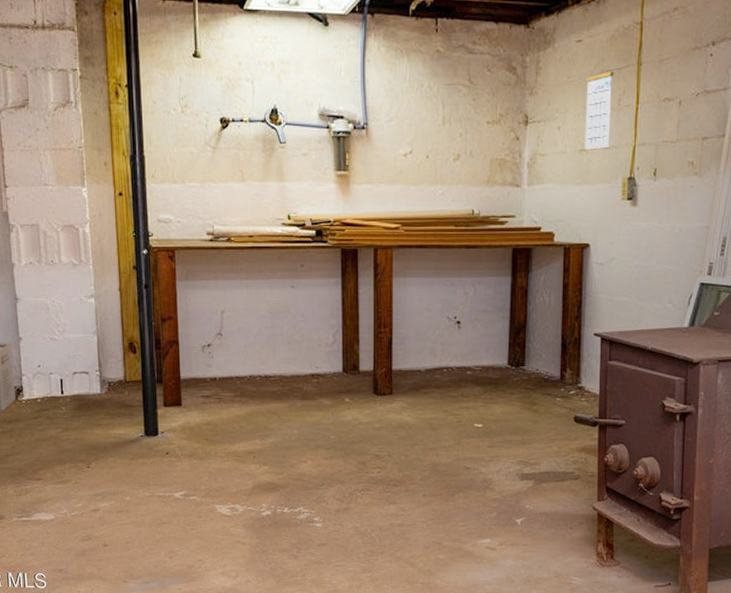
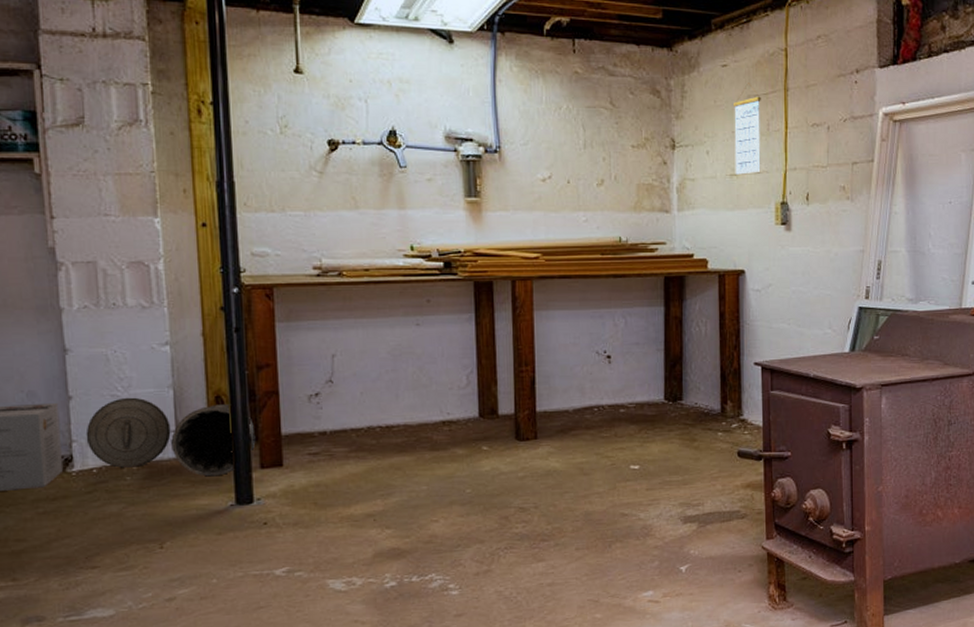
trash can: none [32,340,161,411] -> present [86,397,256,477]

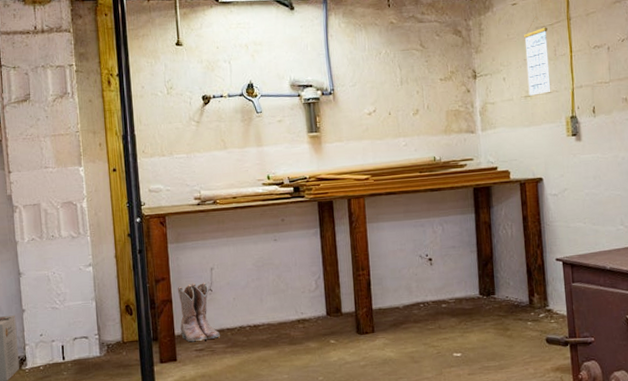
trash can: present [86,397,256,477] -> none [35,308,156,371]
boots: none [286,371,343,444] -> present [177,282,221,342]

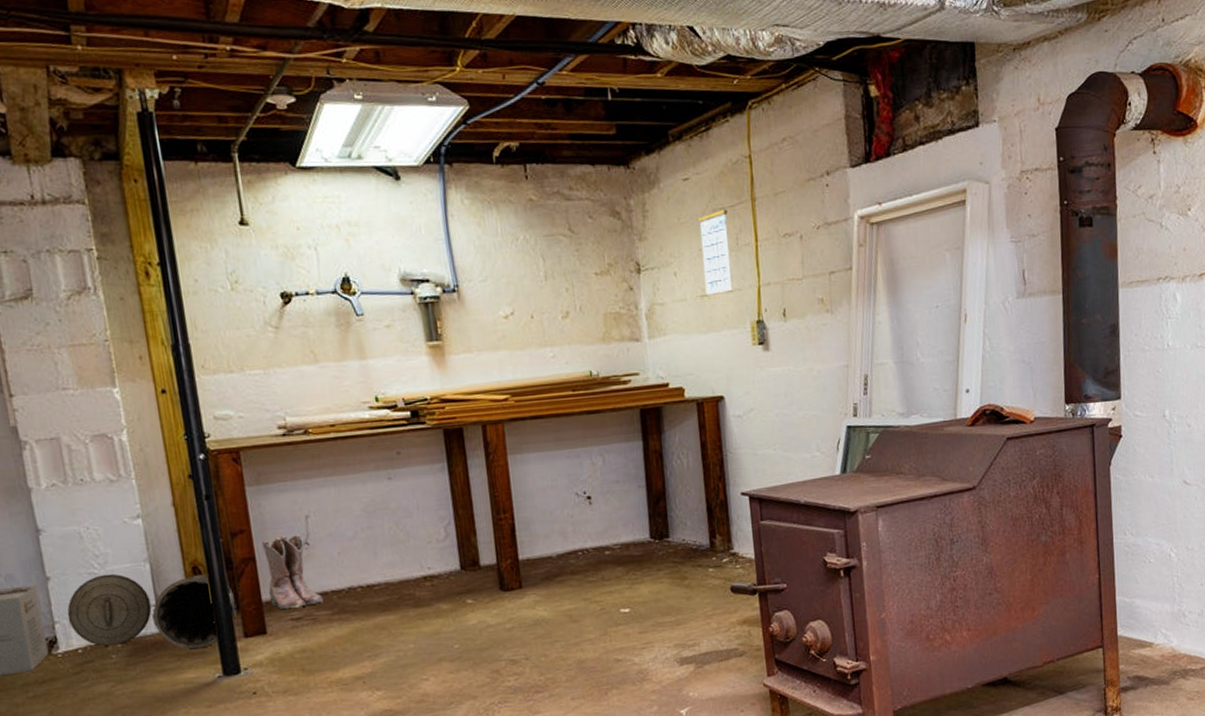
trash can: none [35,308,156,371] -> present [67,573,238,650]

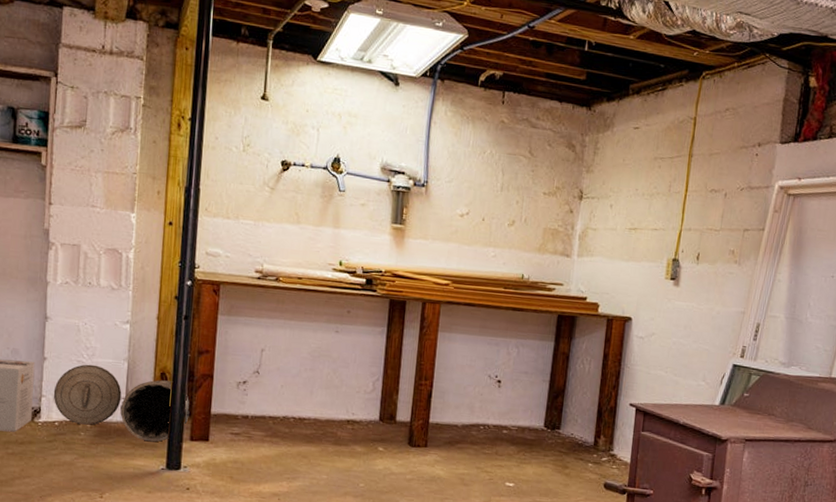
boots: present [261,533,324,610] -> none [218,361,262,425]
calendar: present [699,195,733,295] -> none [634,146,667,230]

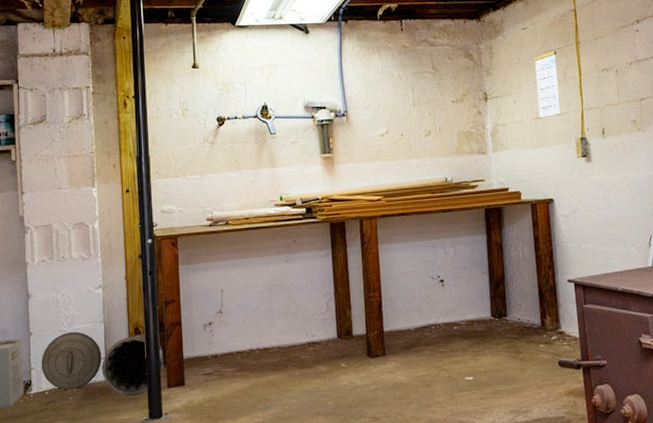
calendar: none [634,146,667,230] -> present [534,40,561,118]

